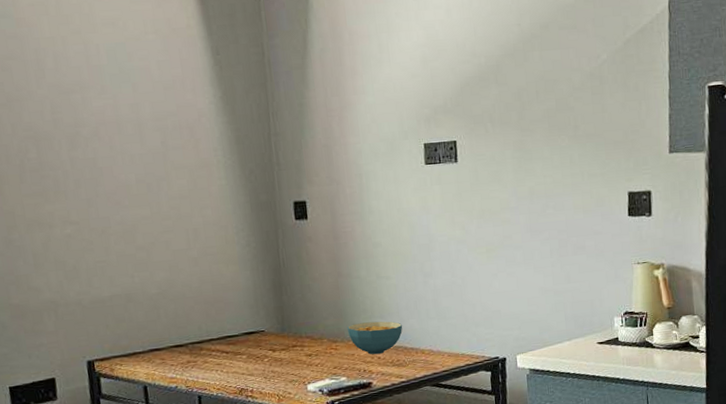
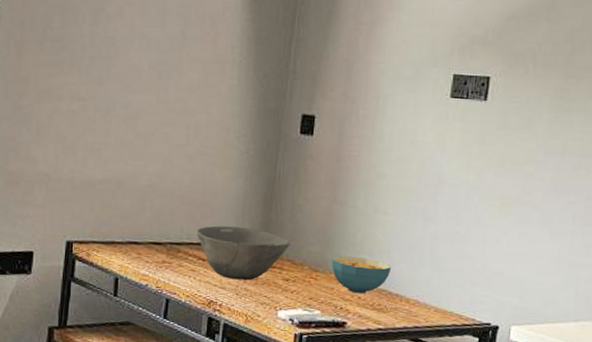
bowl: none [215,314,306,365] -> present [196,225,290,281]

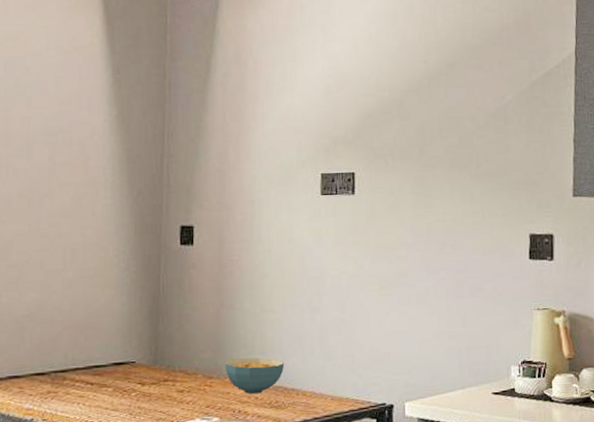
bowl: present [196,225,290,281] -> none [82,344,181,400]

